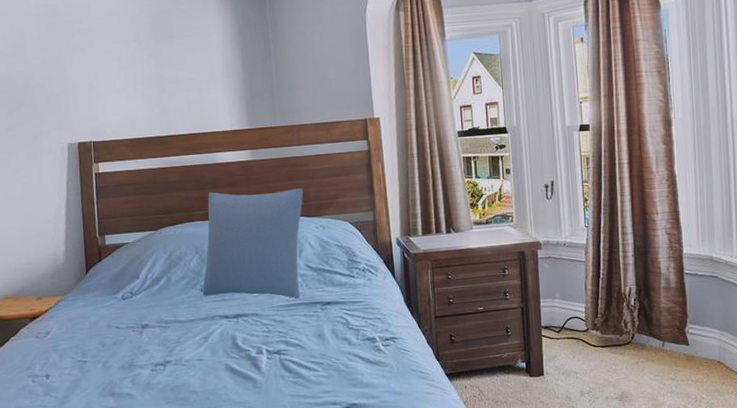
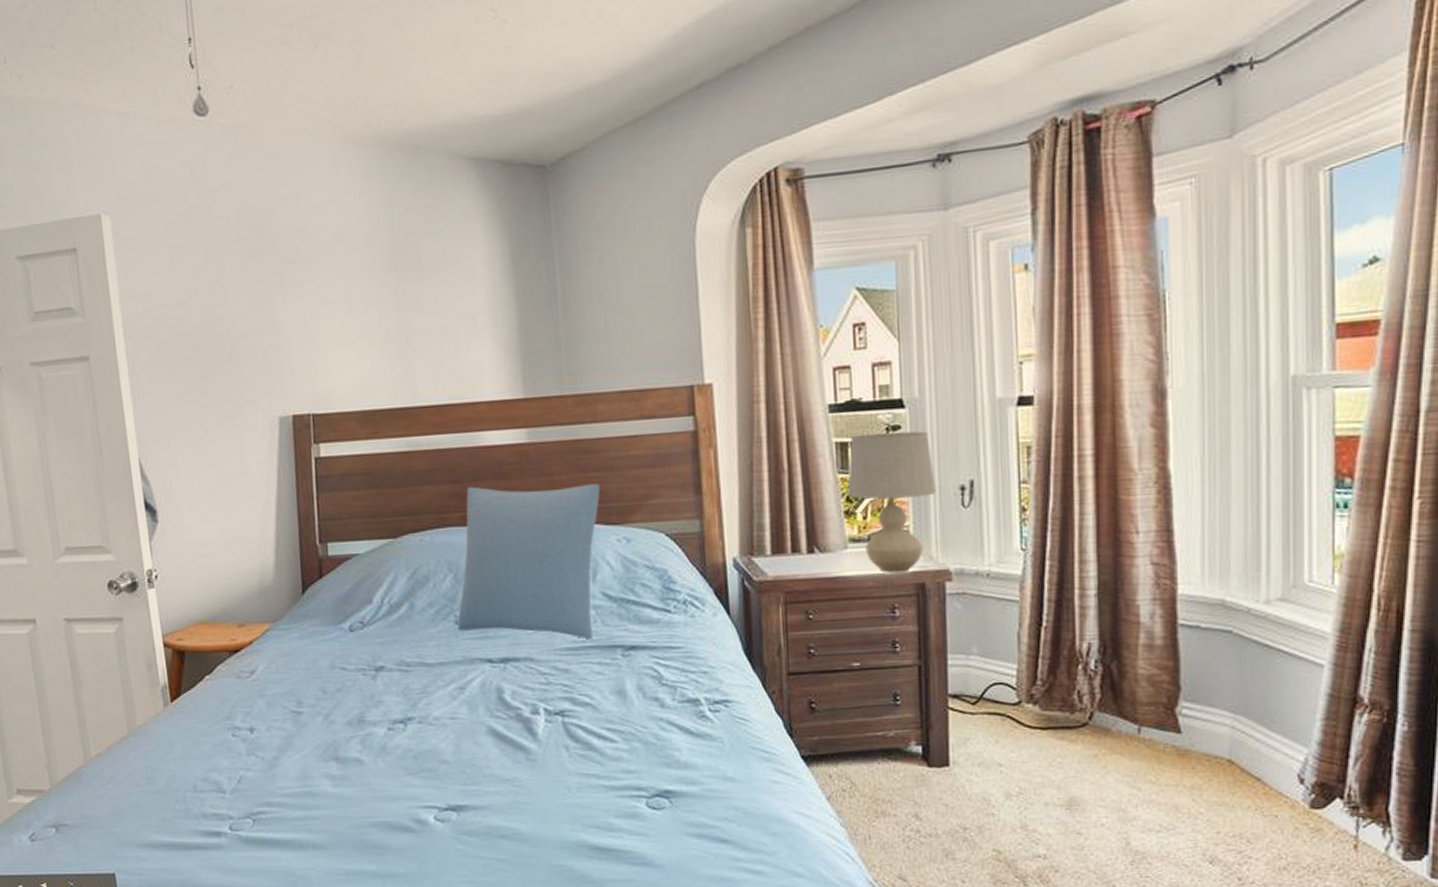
table lamp: none [471,148,529,246] -> present [847,431,936,574]

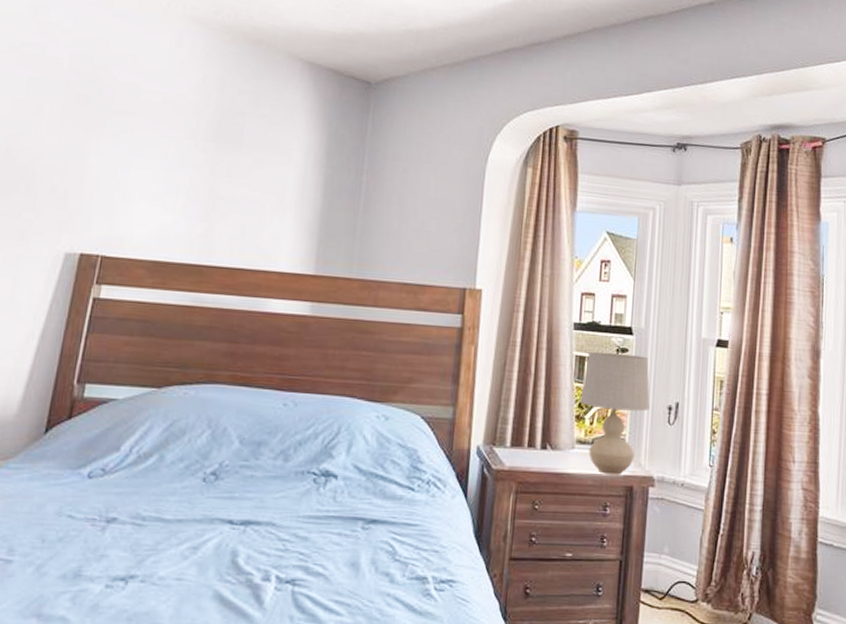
pillow: present [457,484,601,640] -> none [204,348,370,510]

